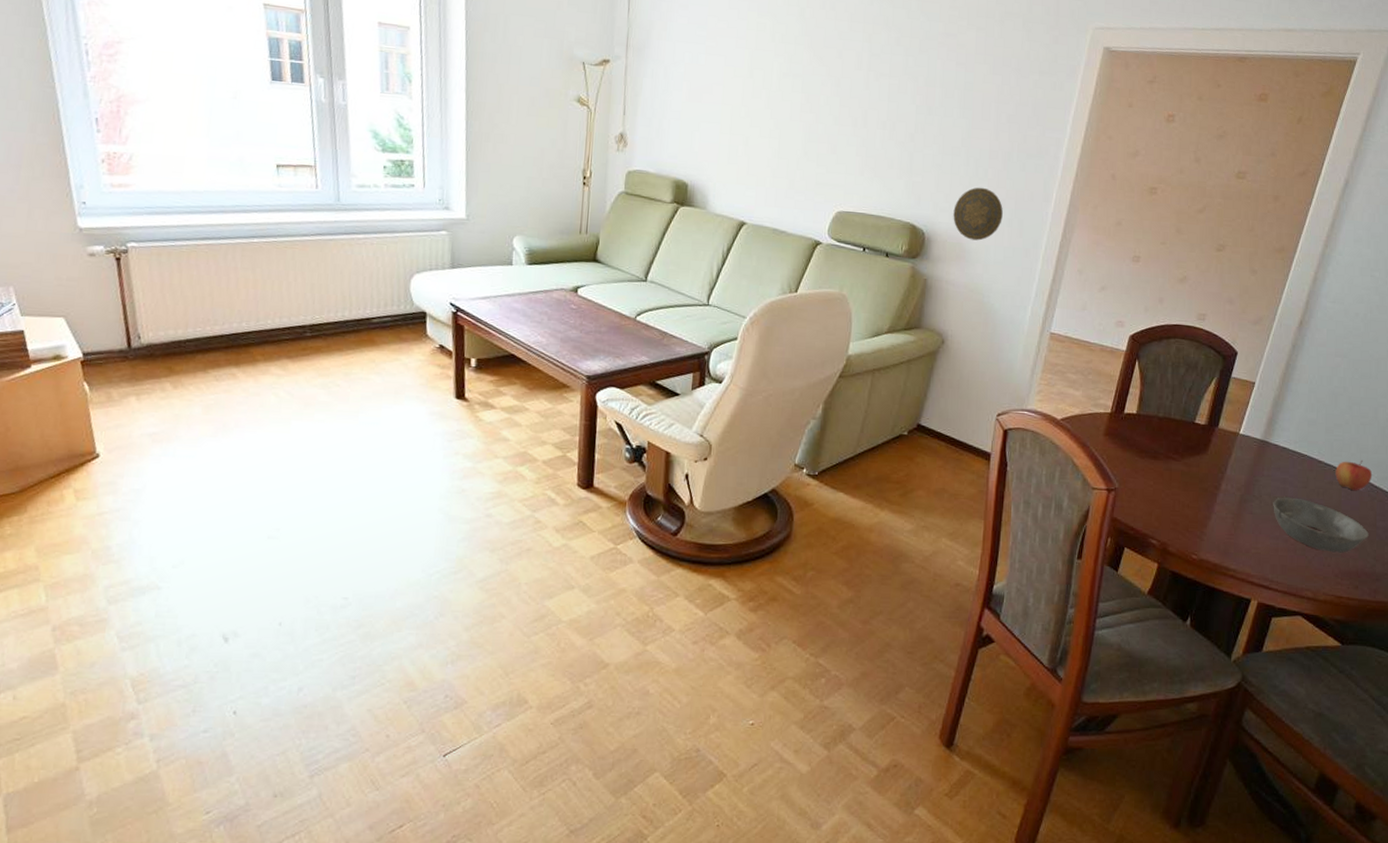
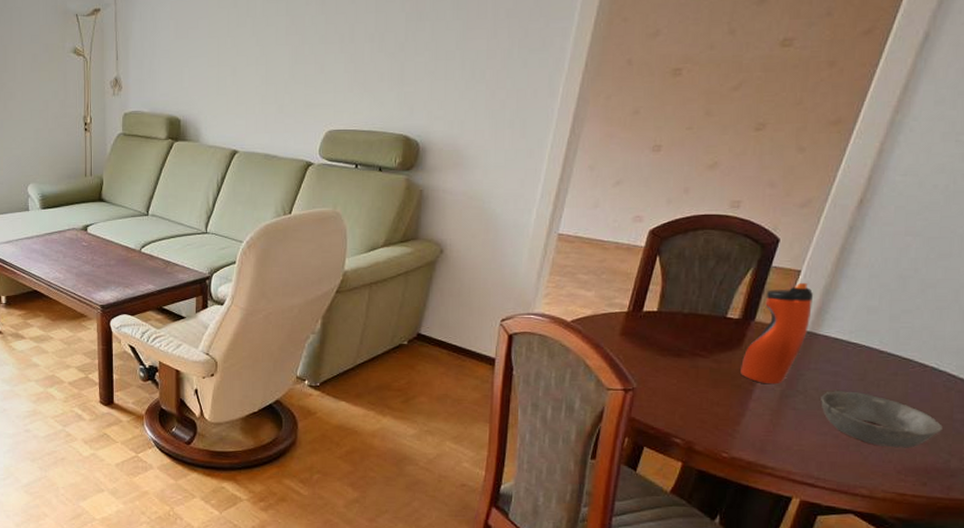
decorative plate: present [953,187,1003,241] -> none [449,90,503,146]
water bottle: none [1207,393,1265,489] -> present [741,282,813,385]
apple: present [1335,459,1373,491] -> none [901,347,950,382]

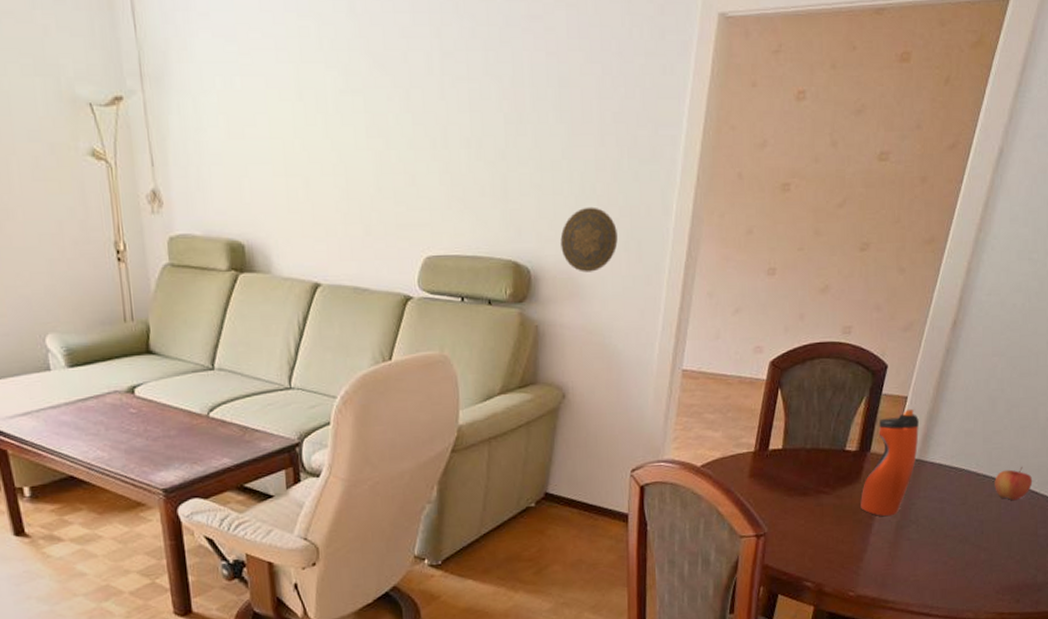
decorative plate: none [449,90,503,146] -> present [560,206,618,273]
bowl: present [821,391,943,448] -> none [931,516,1030,569]
apple: none [901,347,950,382] -> present [995,466,1033,501]

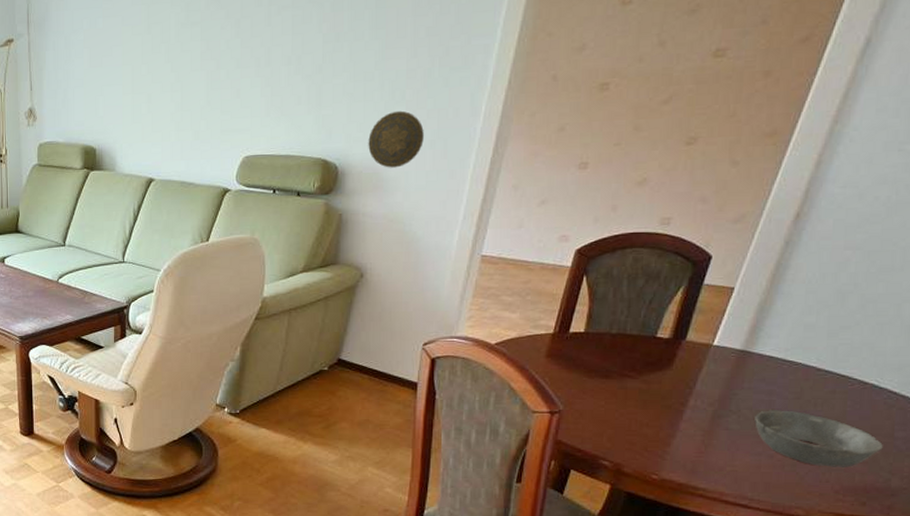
water bottle: present [861,408,919,517] -> none [671,299,747,405]
bowl: none [931,516,1030,569] -> present [755,410,883,467]
apple: present [995,466,1033,501] -> none [839,364,891,399]

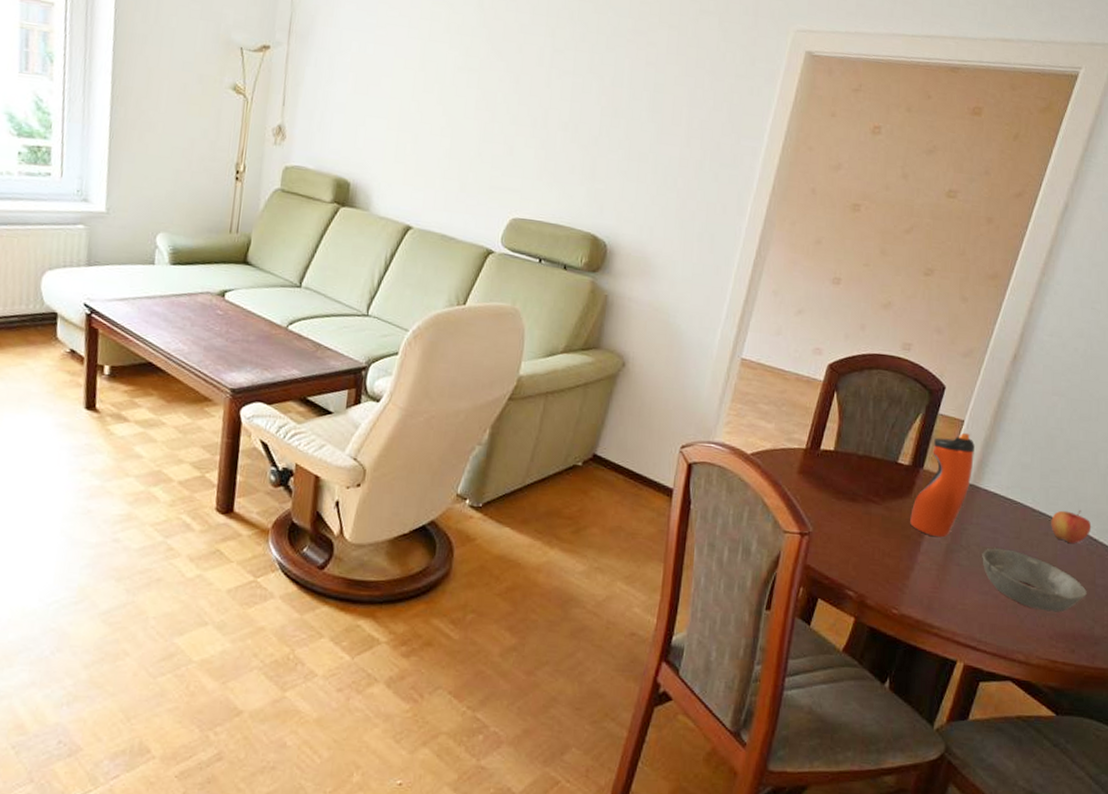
decorative plate: present [368,110,424,168] -> none [638,197,693,255]
water bottle: none [671,299,747,405] -> present [910,432,975,538]
apple: none [839,364,891,399] -> present [1051,509,1092,544]

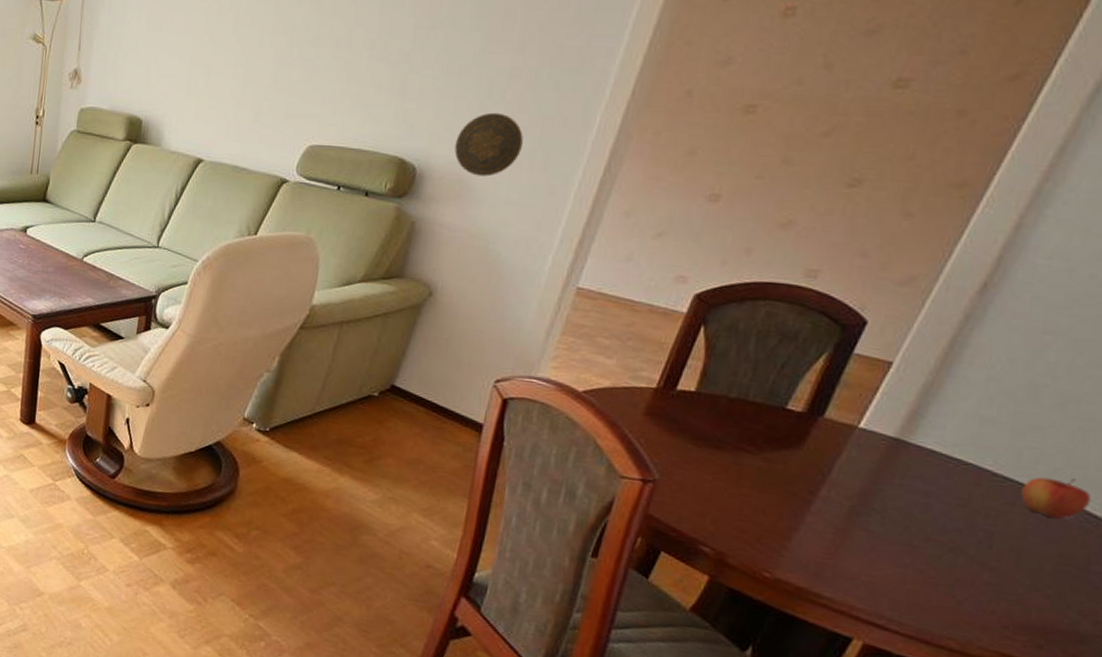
decorative plate: none [638,197,693,255] -> present [454,112,523,177]
water bottle: present [910,432,975,538] -> none [798,376,907,498]
bowl: present [982,548,1087,613] -> none [903,515,1073,599]

